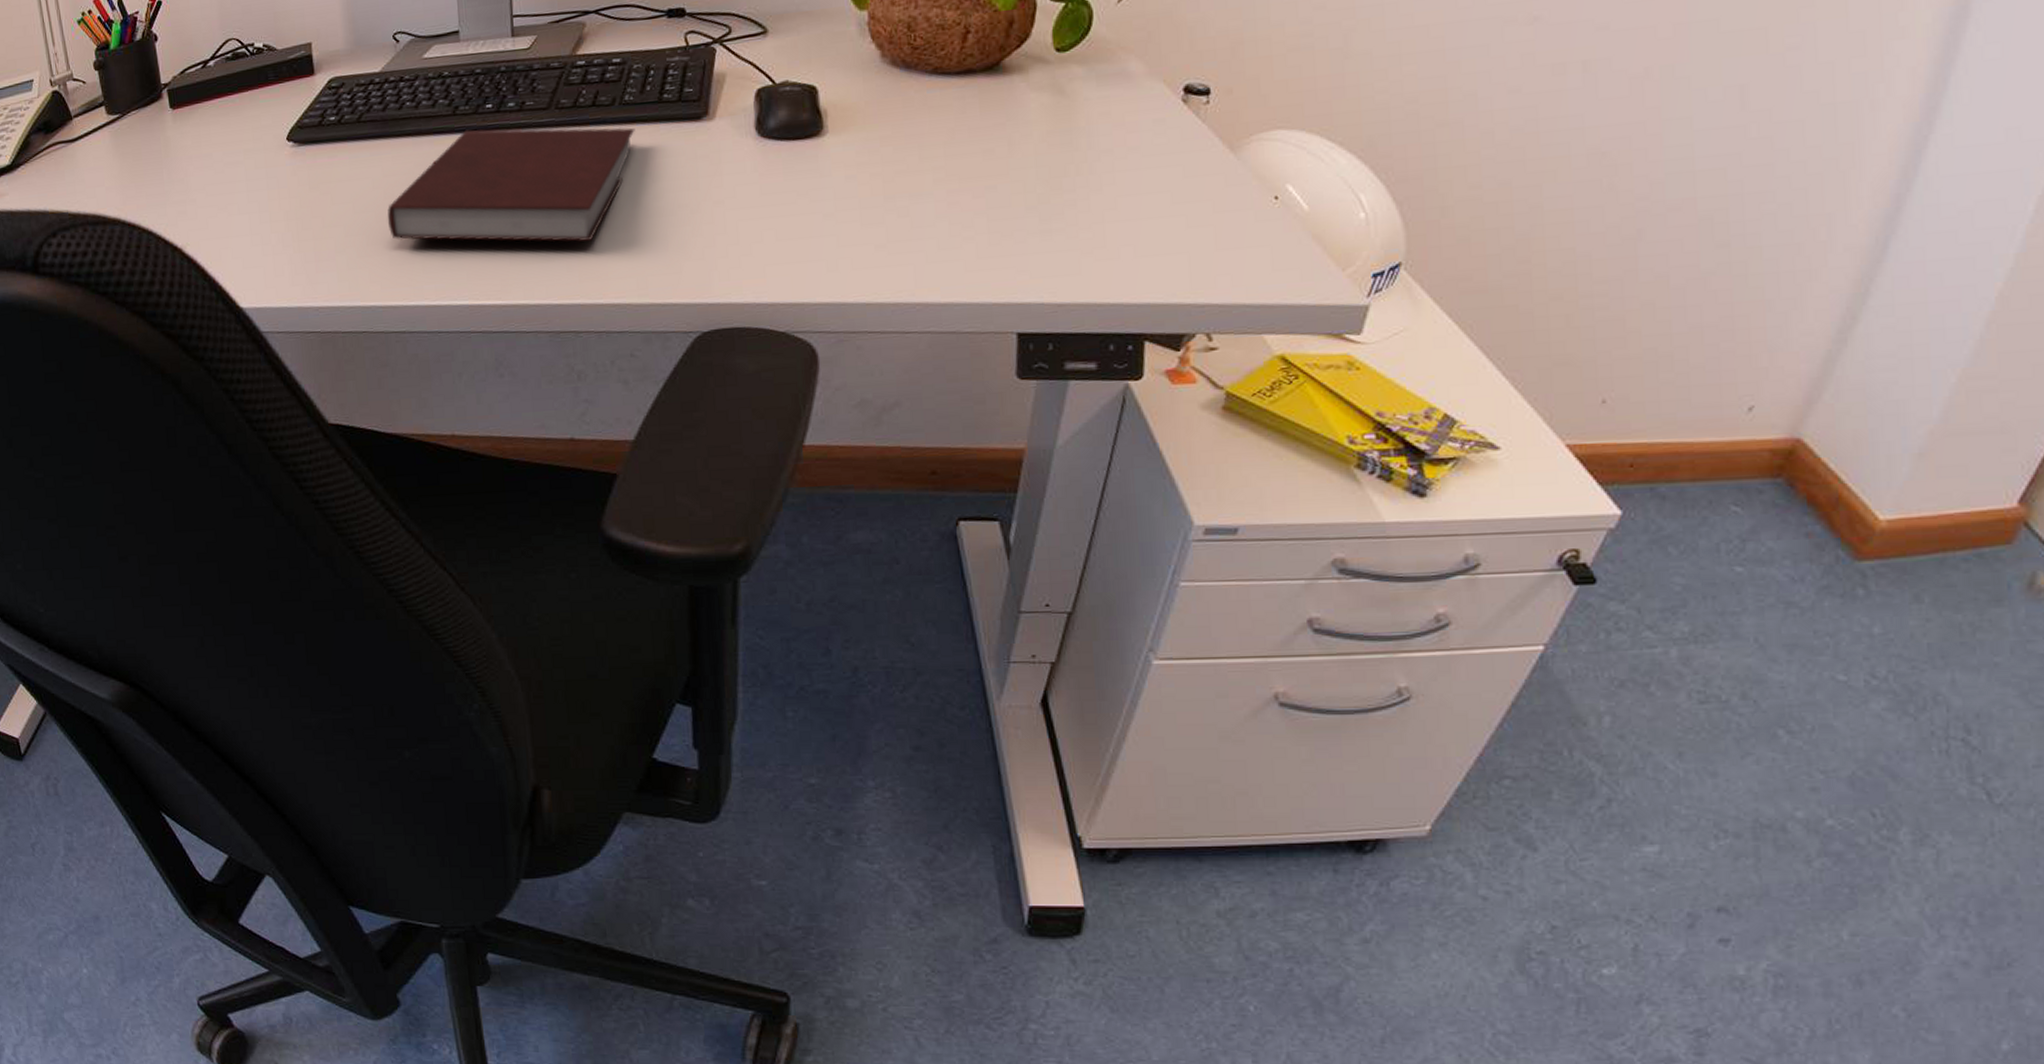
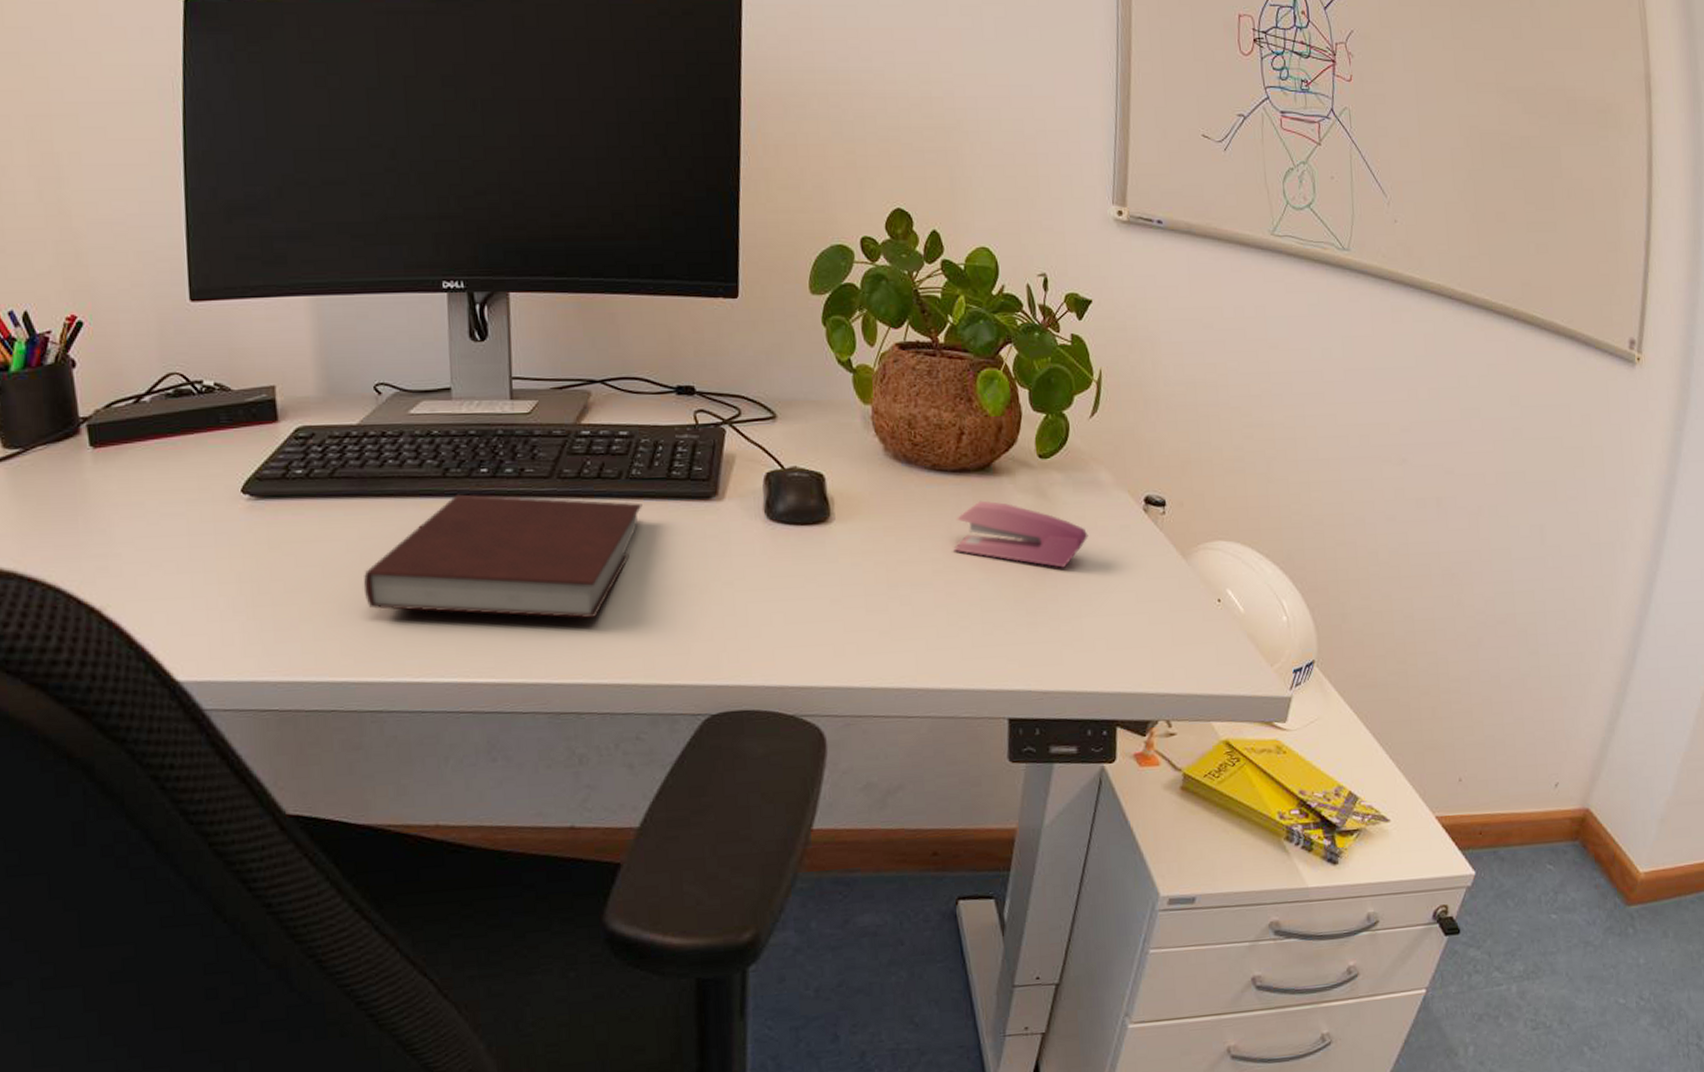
stapler: none [956,101,1114,170] -> present [953,500,1089,568]

